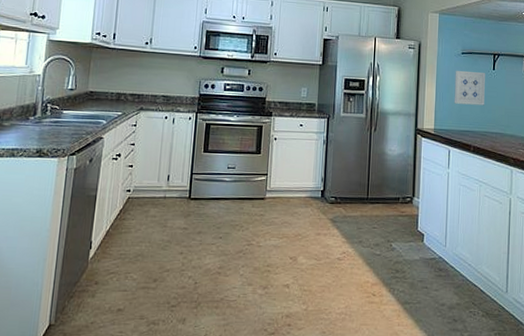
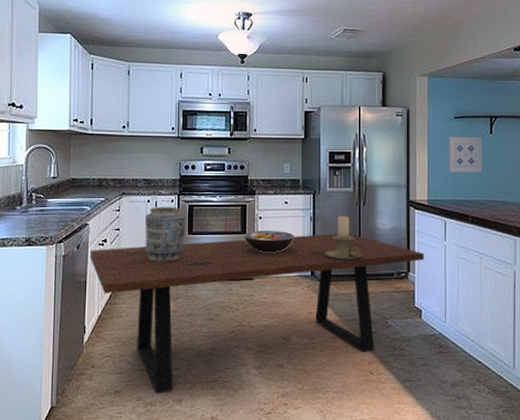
dining table: none [102,157,429,312] -> present [89,233,424,394]
vase: none [159,123,202,179] -> present [145,206,186,262]
fruit bowl: none [258,151,308,174] -> present [244,231,295,253]
candle holder: none [335,140,372,184] -> present [324,216,363,260]

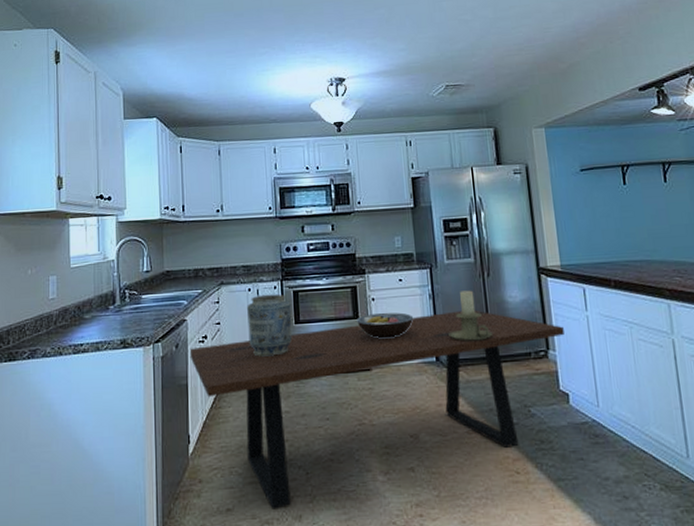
wall art: present [448,136,482,173] -> none [576,190,620,232]

